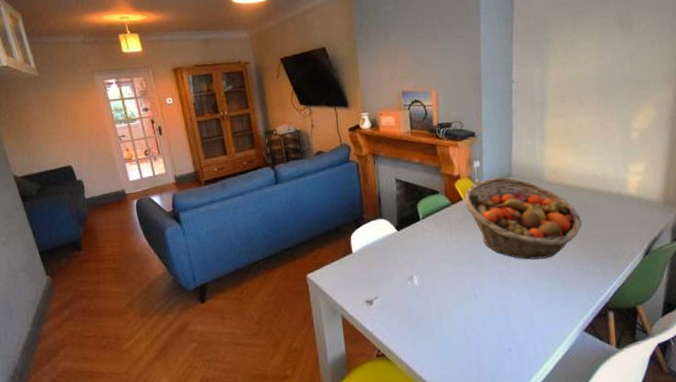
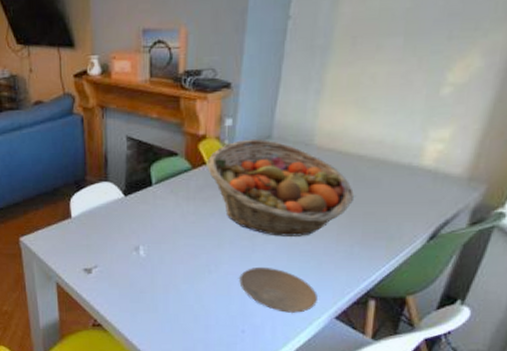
plate: none [500,288,567,329] -> present [239,266,317,313]

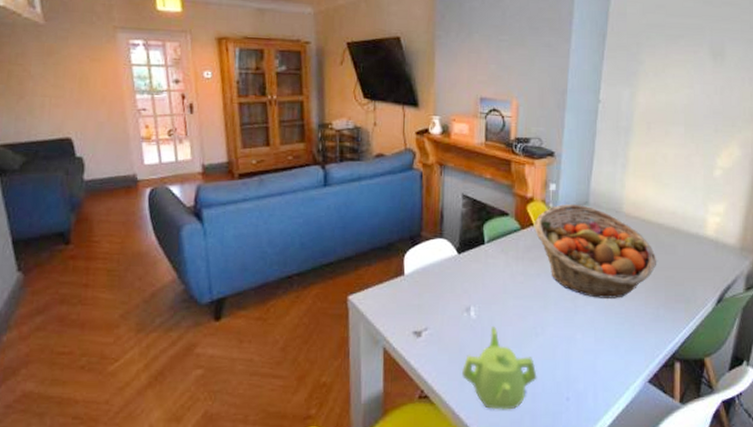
teapot: none [133,264,210,339] -> present [462,327,537,410]
plate: present [239,266,317,313] -> none [563,329,632,377]

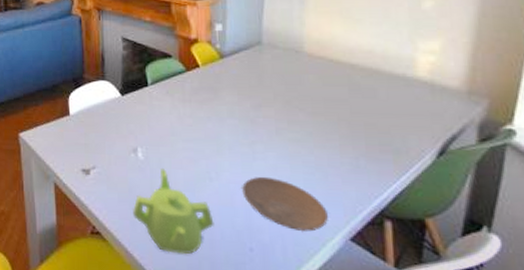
fruit basket: present [535,203,656,299] -> none [201,44,351,146]
plate: none [563,329,632,377] -> present [242,176,328,232]

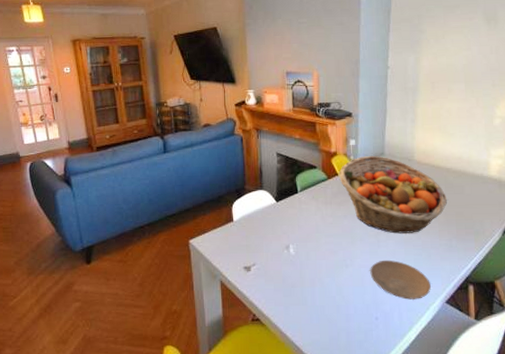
teapot: present [133,169,214,255] -> none [286,261,349,329]
fruit basket: none [201,44,351,146] -> present [339,155,447,234]

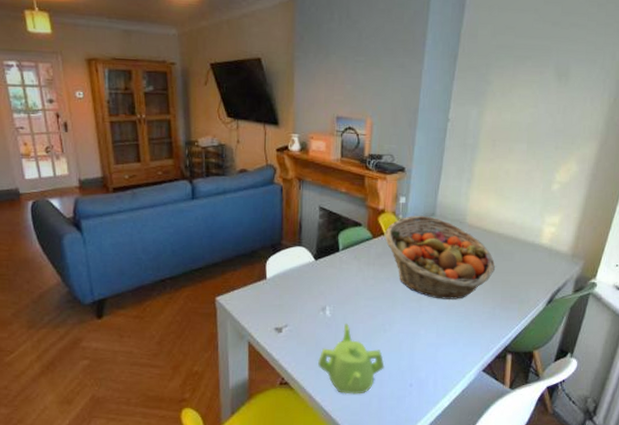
teapot: none [286,261,349,329] -> present [318,324,384,394]
plate: present [370,260,431,300] -> none [408,326,469,367]

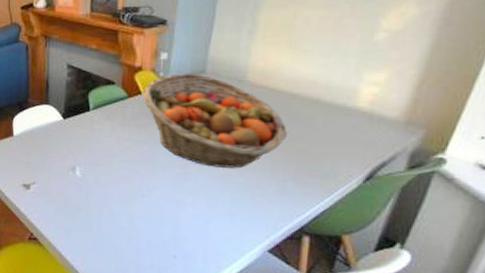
teapot: present [318,324,384,394] -> none [68,185,143,259]

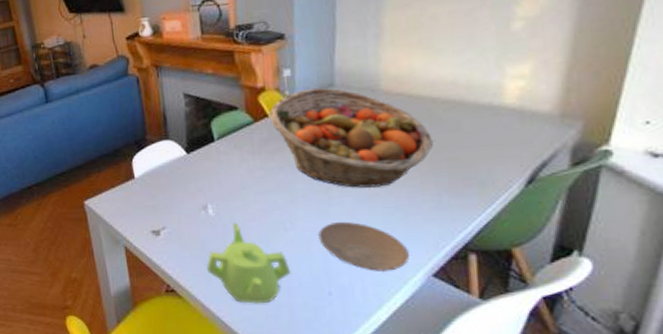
teapot: none [68,185,143,259] -> present [207,223,291,304]
plate: none [172,194,250,243] -> present [318,221,409,271]

